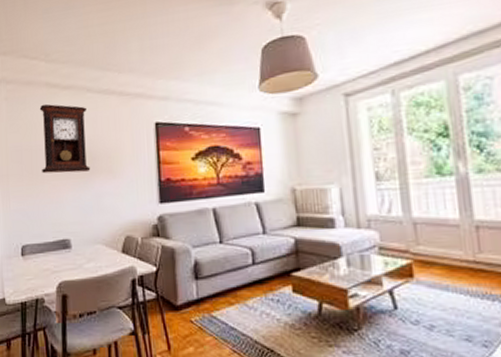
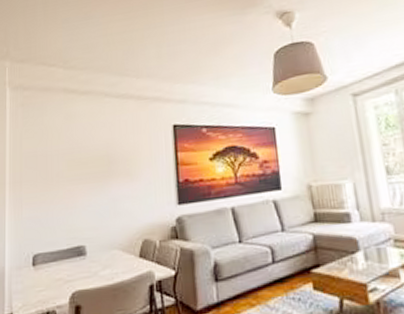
pendulum clock: present [39,103,91,174] -> none [56,109,108,179]

